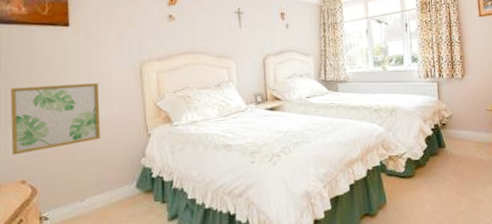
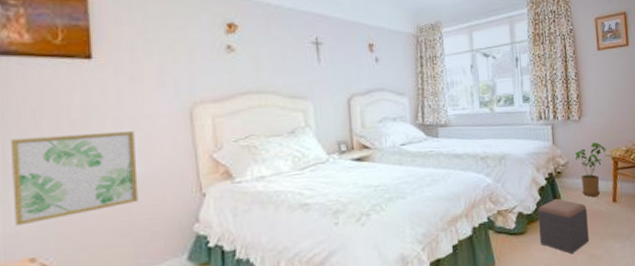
footstool: none [425,147,471,197] -> present [538,198,589,254]
house plant: none [459,98,487,147] -> present [575,142,606,197]

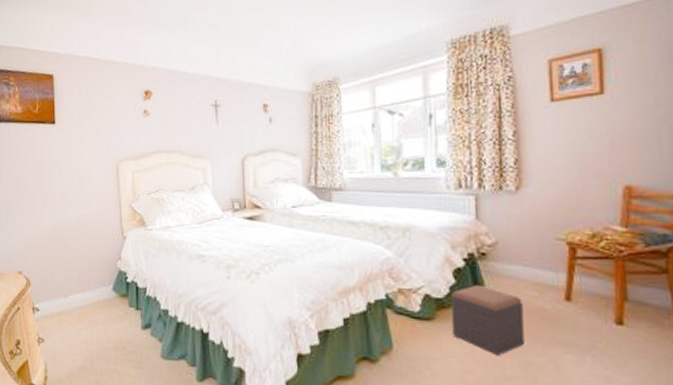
wall art: present [10,131,138,226] -> none [9,181,82,247]
house plant: present [575,142,606,197] -> none [508,220,558,289]

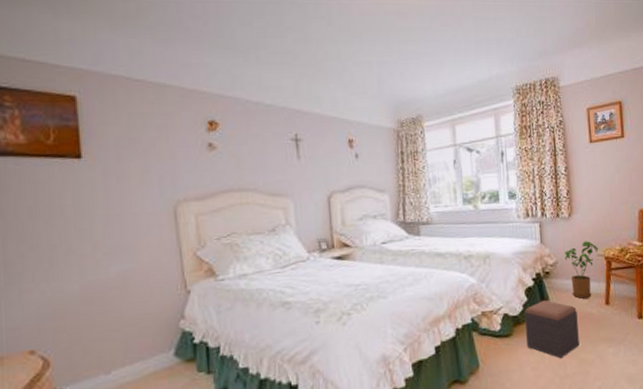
house plant: none [508,220,558,289] -> present [565,241,599,299]

